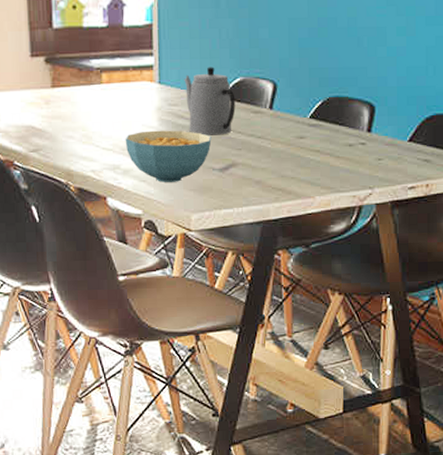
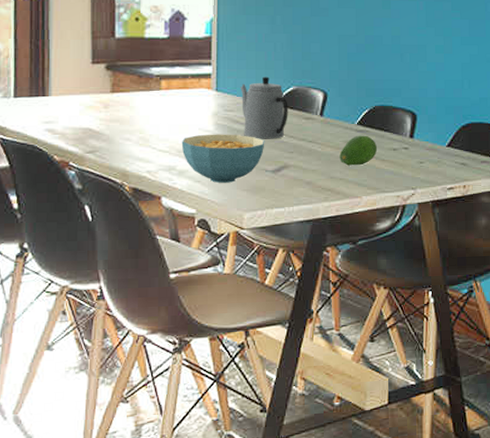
fruit: none [291,130,332,163] -> present [339,135,378,166]

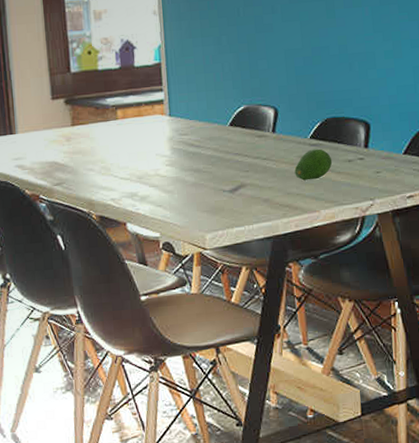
cereal bowl: present [181,134,265,183] -> none [141,157,221,206]
teapot: present [240,76,288,139] -> none [192,97,241,161]

